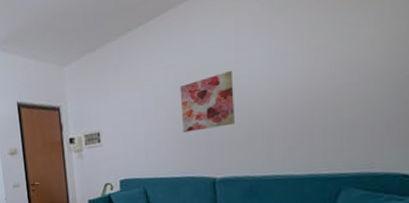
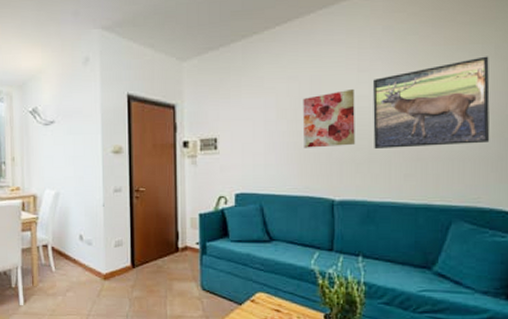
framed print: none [252,16,385,126] -> present [373,56,490,148]

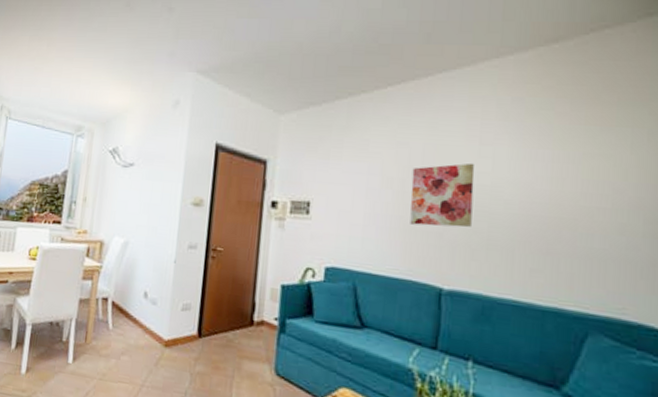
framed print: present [373,56,490,148] -> none [494,142,641,243]

